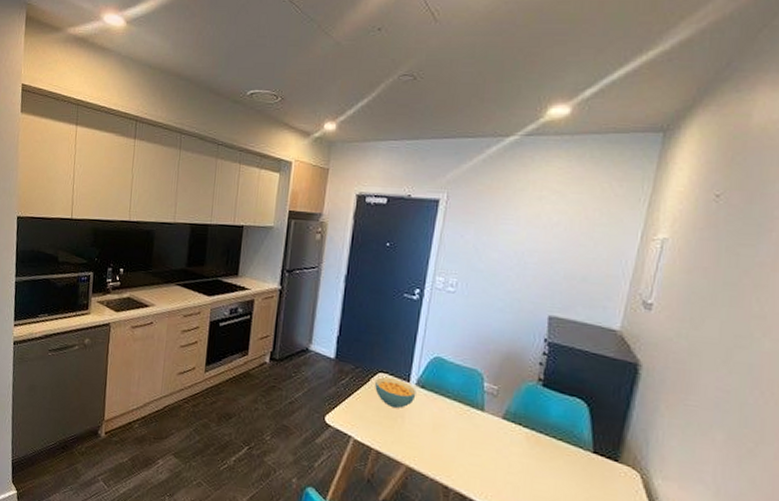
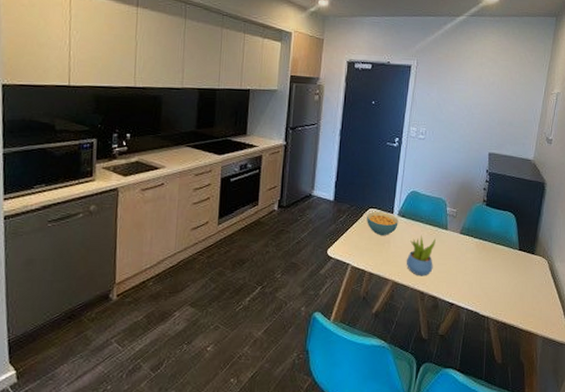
succulent plant: none [426,413,467,467] -> present [407,235,436,276]

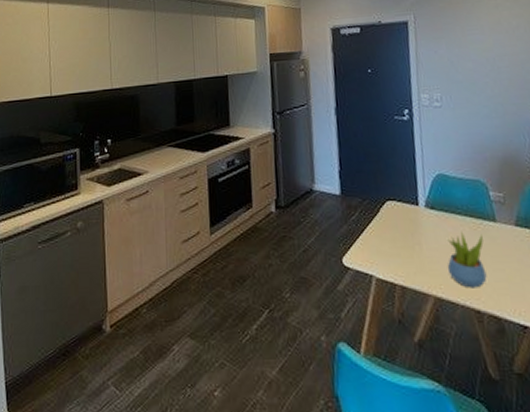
cereal bowl: present [367,212,399,236] -> none [385,204,428,236]

